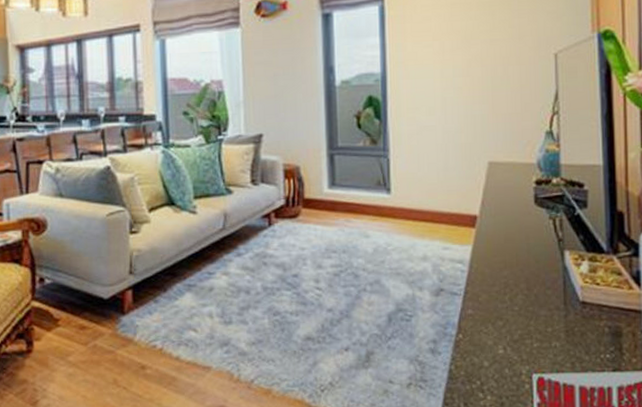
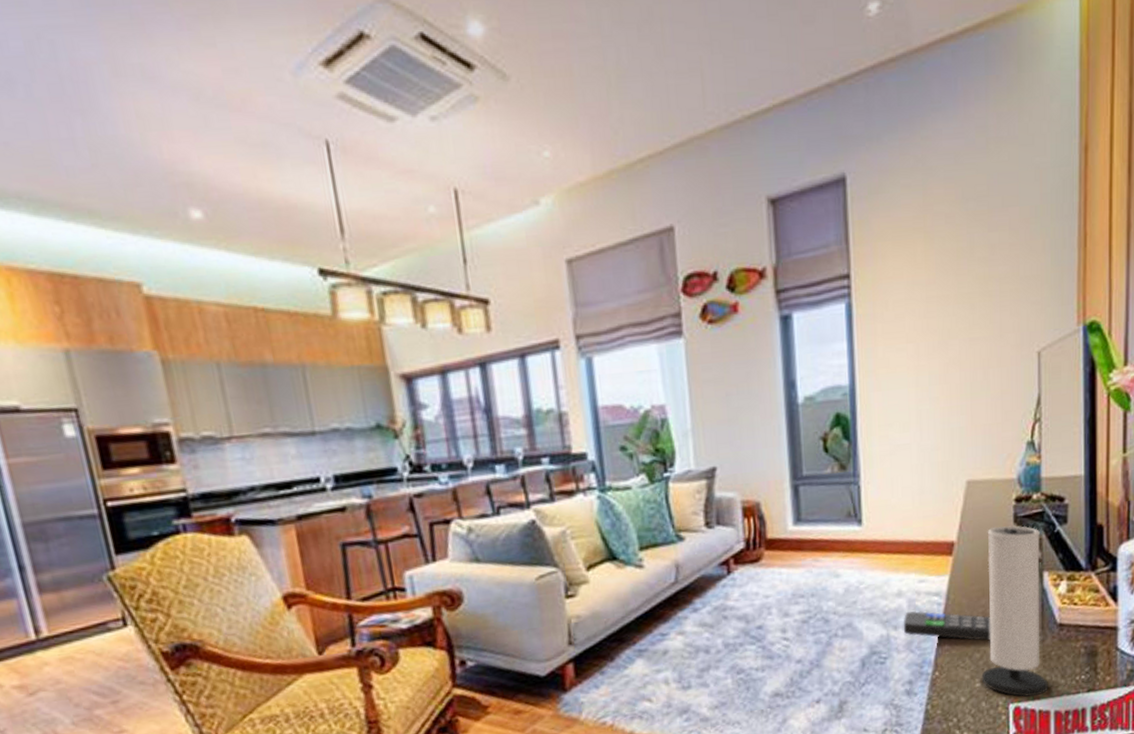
remote control: none [428,275,514,309] -> present [903,611,991,641]
speaker: none [504,205,573,369] -> present [981,525,1049,698]

